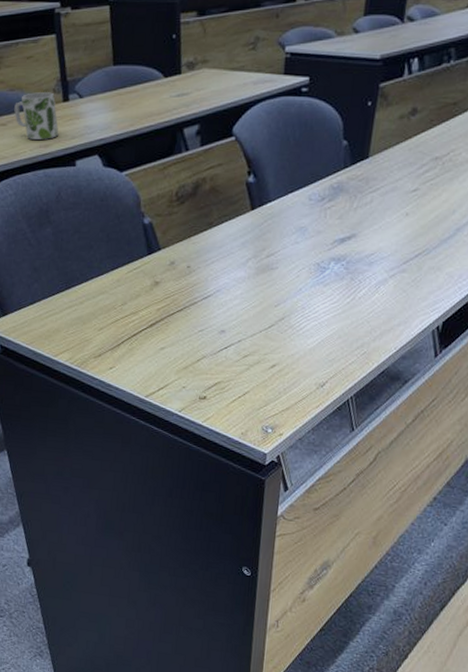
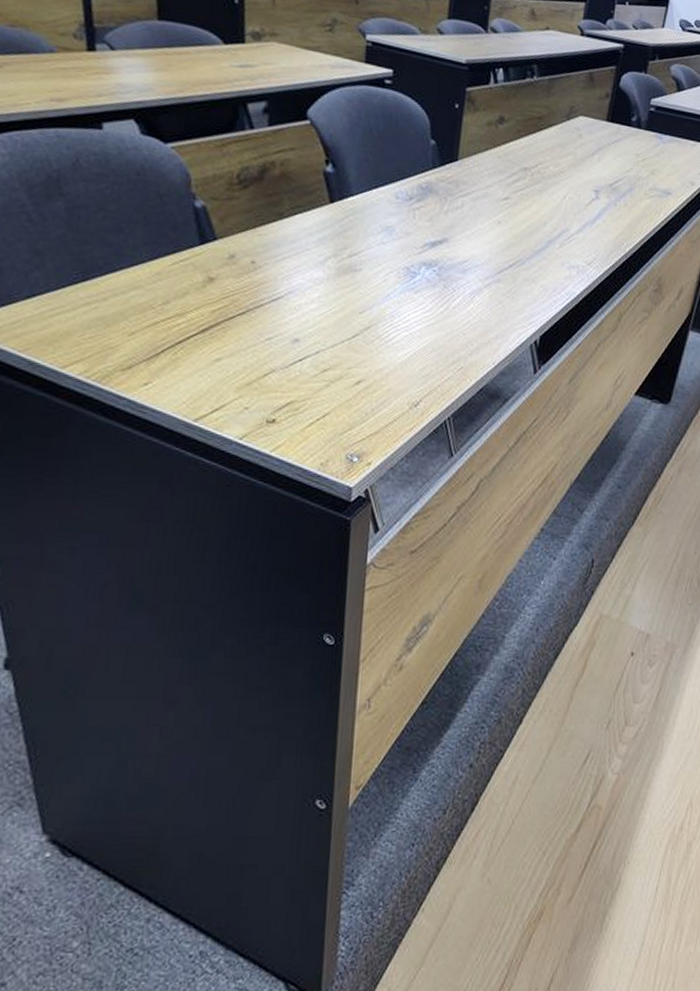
mug: present [14,92,59,140] -> none [14,33,80,93]

